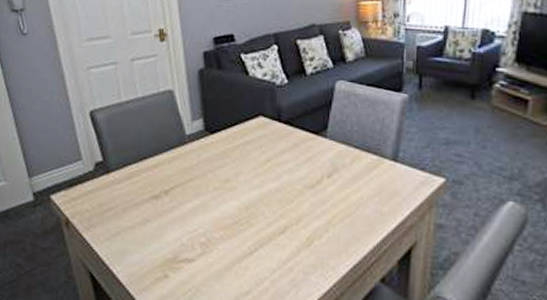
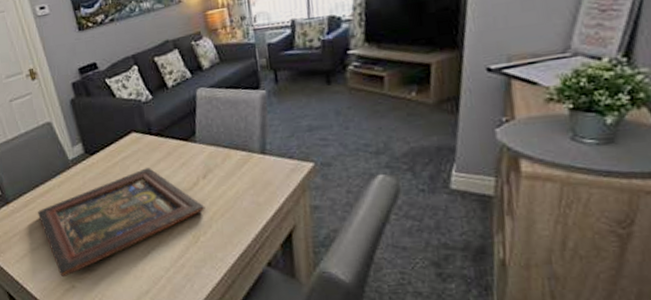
religious icon: none [140,157,325,265] -> present [38,168,205,278]

